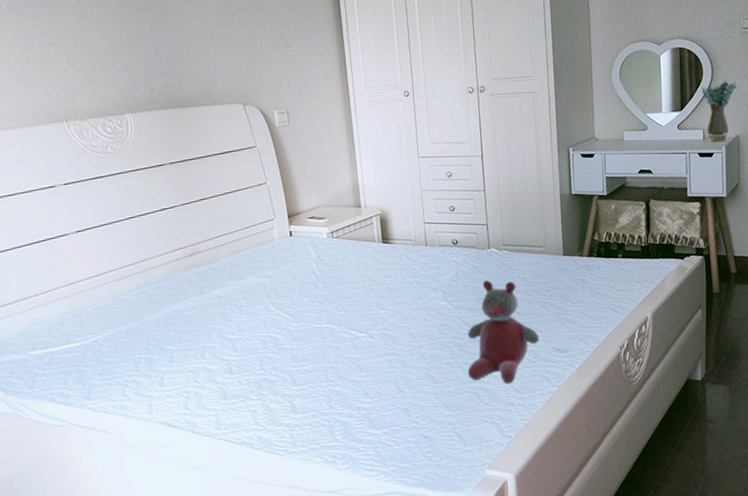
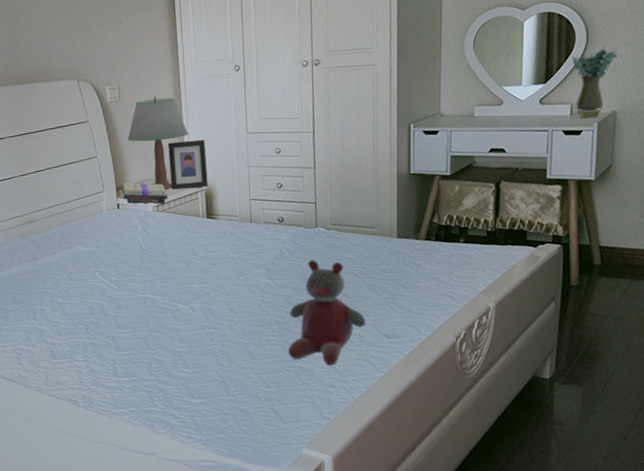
books: none [292,209,342,231] -> present [120,182,168,204]
table lamp: none [298,120,361,215] -> present [127,96,188,189]
picture frame: none [340,164,383,216] -> present [167,139,208,190]

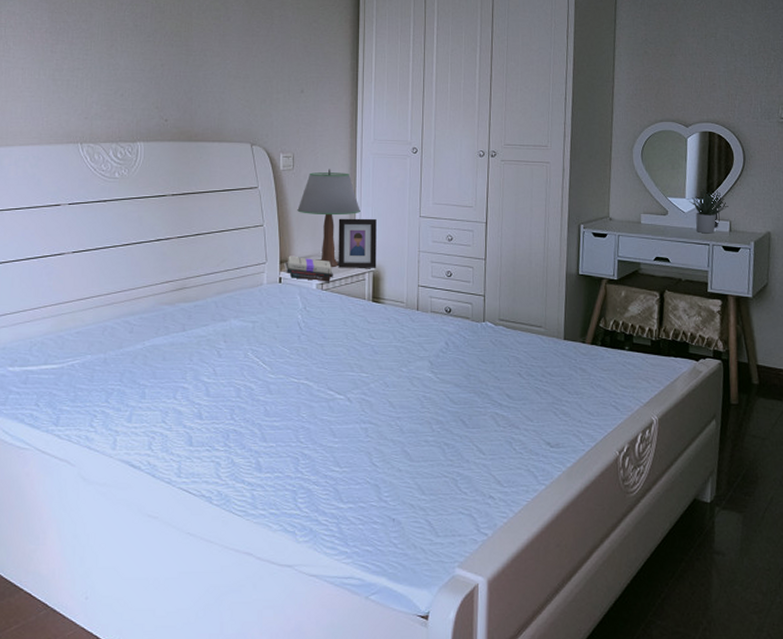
stuffed bear: present [288,260,367,366] -> none [448,356,530,474]
succulent plant: none [526,73,567,120] -> present [689,189,726,234]
vase: present [571,47,618,119] -> none [730,170,772,238]

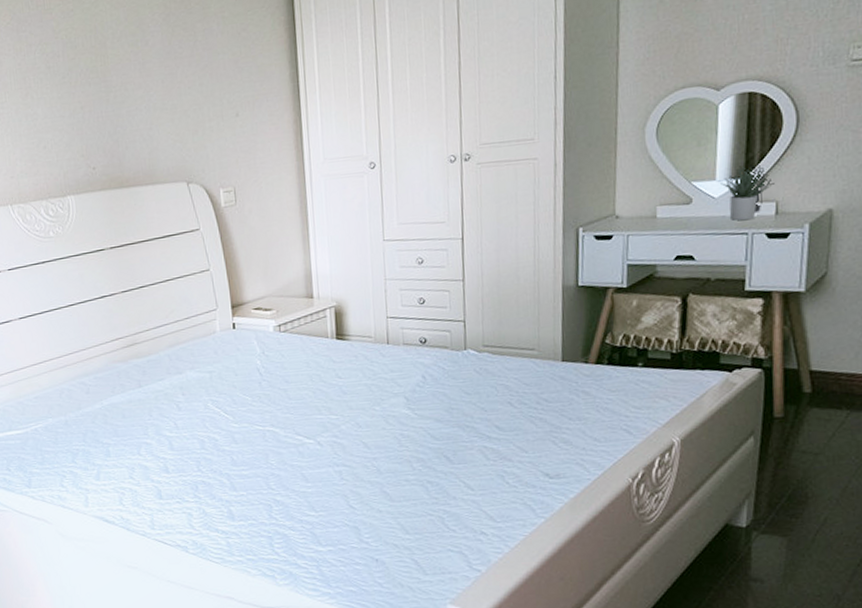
books: present [284,255,333,282] -> none [236,299,291,324]
table lamp: present [297,169,360,267] -> none [245,199,315,307]
picture frame: present [338,218,377,268] -> none [291,248,338,307]

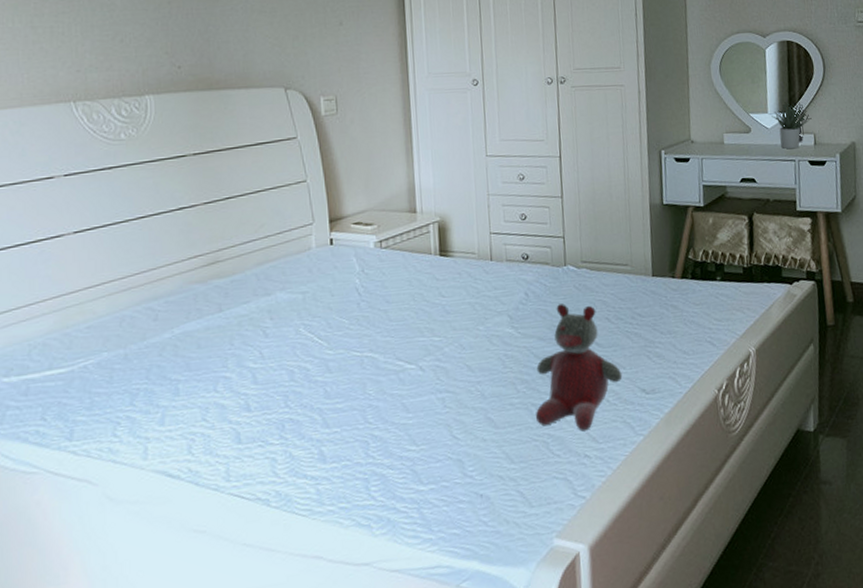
stuffed bear: none [432,387,524,510] -> present [536,304,623,431]

